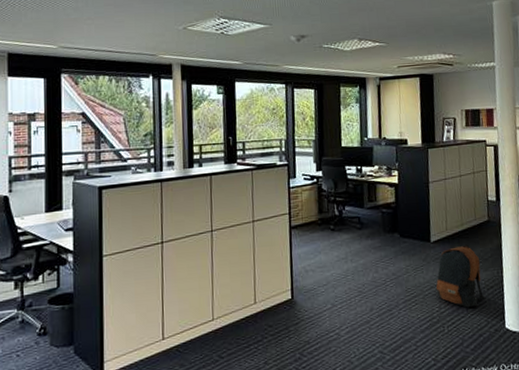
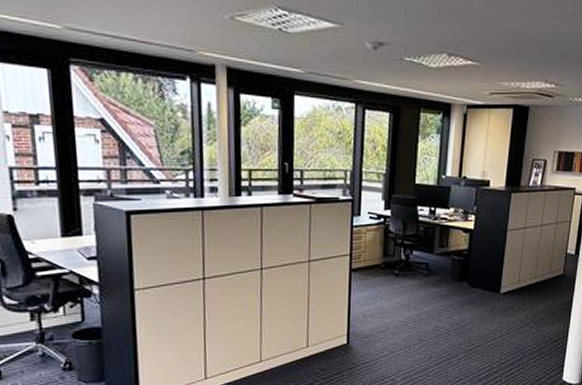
backpack: present [436,243,486,308] -> none [500,296,549,360]

